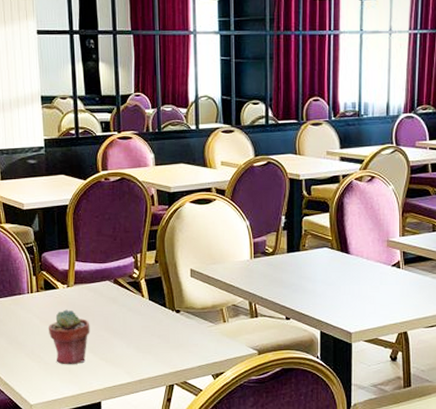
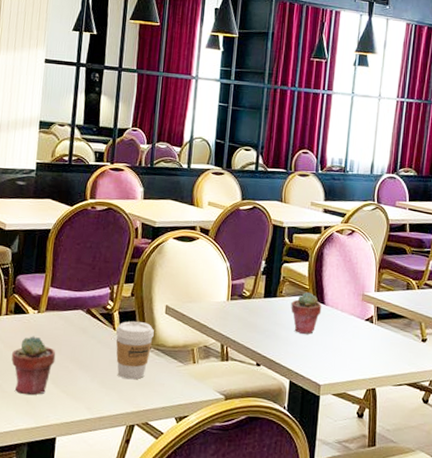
coffee cup: none [144,286,182,343] -> present [115,321,154,380]
potted succulent: none [315,244,347,285] -> present [291,292,322,334]

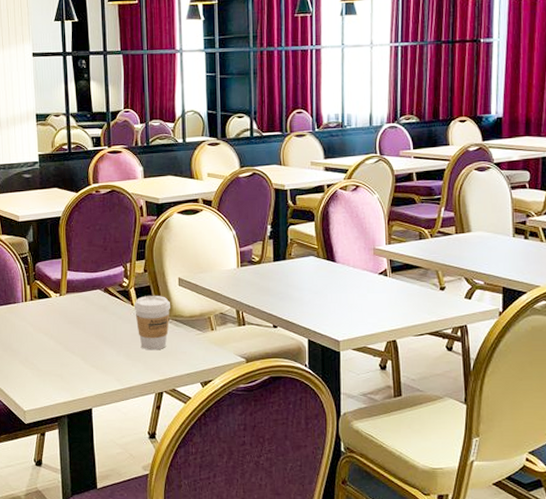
potted succulent: present [11,336,56,396] -> none [41,318,82,372]
potted succulent: present [291,292,322,334] -> none [301,252,333,293]

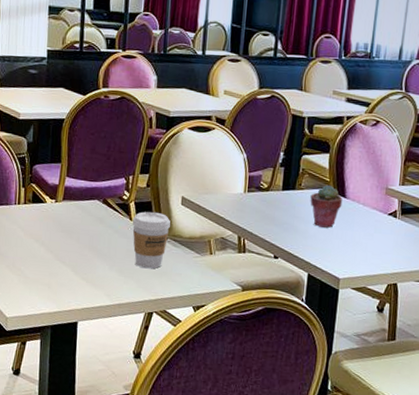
potted succulent: none [301,252,333,293] -> present [310,185,343,228]

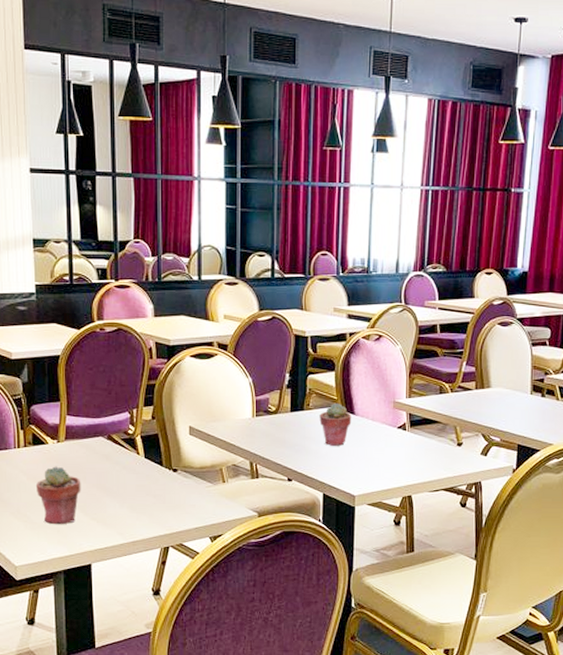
potted succulent: none [31,224,75,282] -> present [35,466,81,525]
coffee cup: present [132,211,170,269] -> none [140,444,179,503]

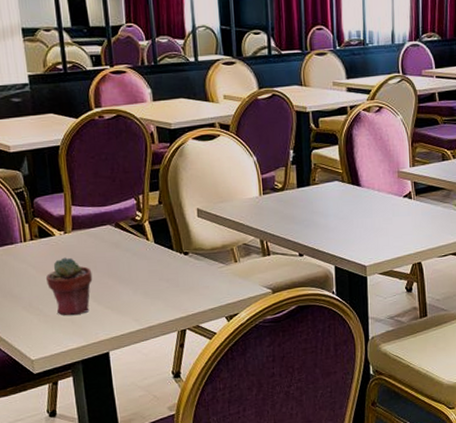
potted succulent: present [319,403,352,446] -> none [326,177,358,219]

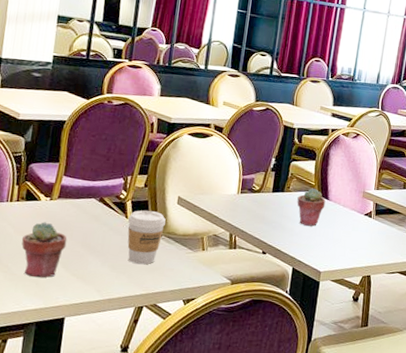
coffee cup: none [149,228,190,287] -> present [127,210,166,265]
potted succulent: none [326,177,358,219] -> present [297,188,326,226]

